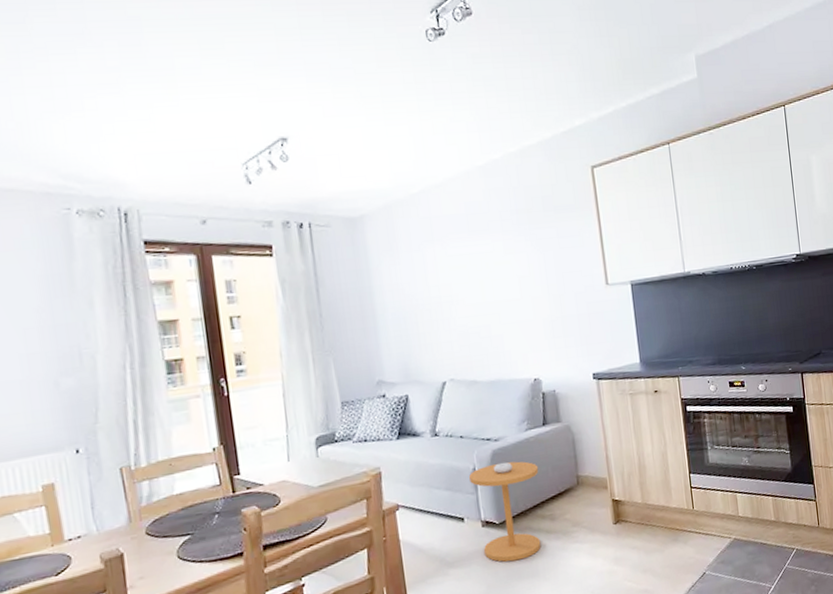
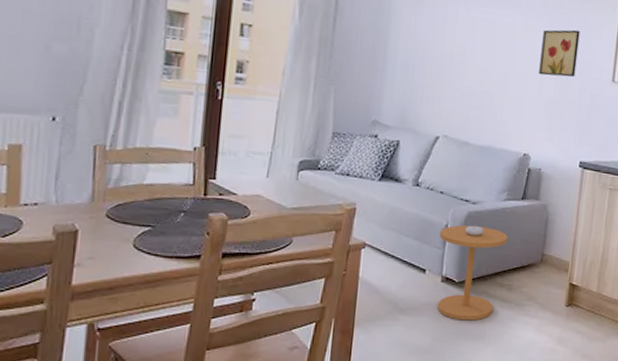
wall art: none [524,241,567,296] -> present [539,29,580,77]

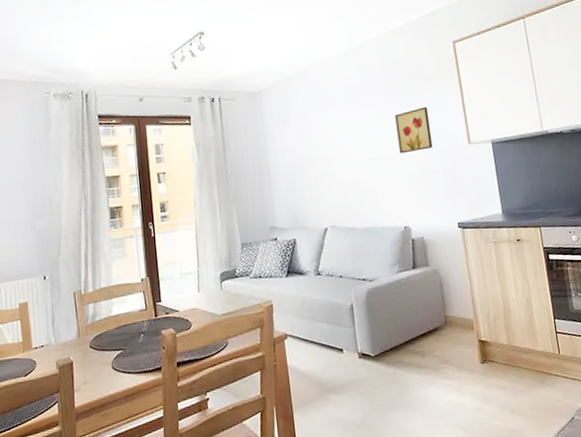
side table: present [438,225,508,321] -> none [347,300,413,393]

